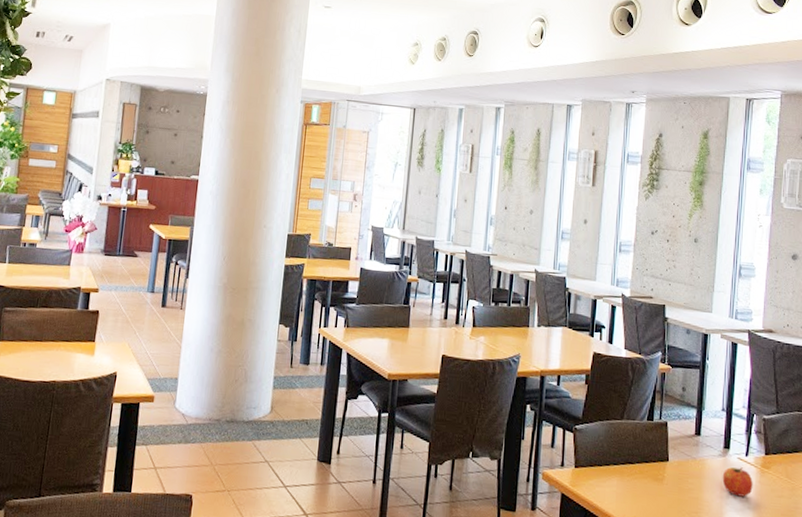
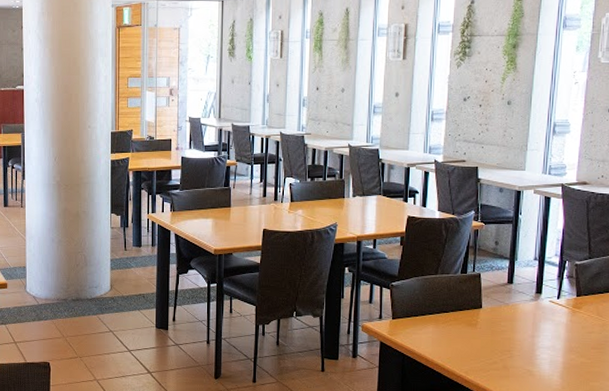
fruit: present [722,467,753,497] -> none [534,309,564,335]

